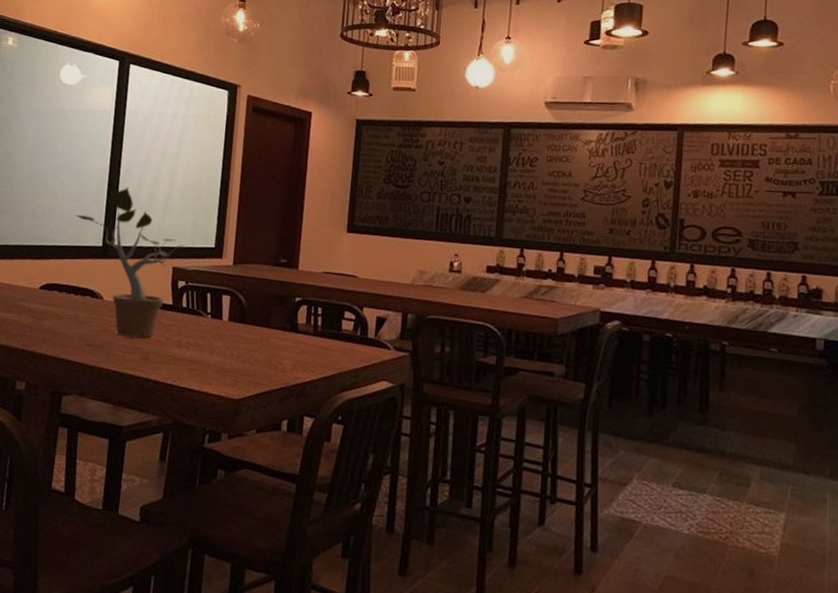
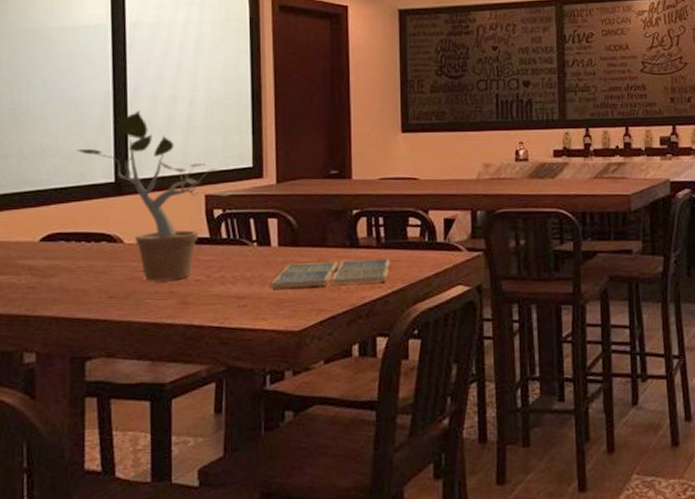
drink coaster: none [218,338,324,367] -> present [271,258,390,289]

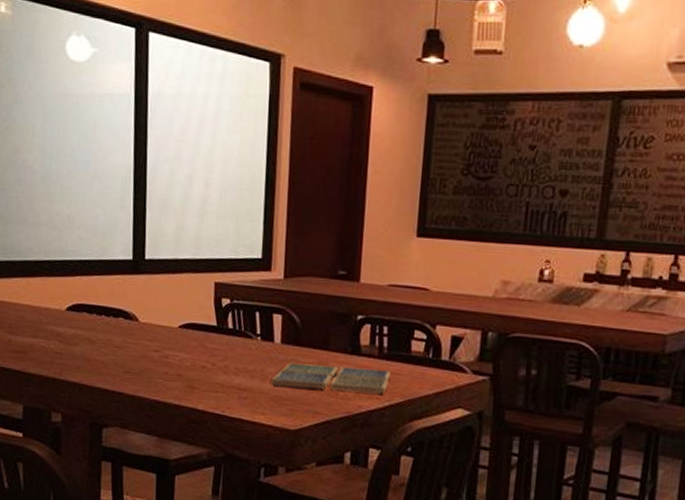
potted plant: present [77,110,237,281] -> none [100,188,245,364]

